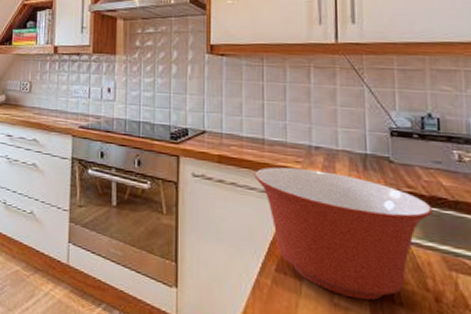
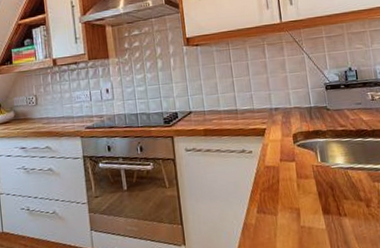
mixing bowl: present [254,167,434,301] -> none [232,126,359,220]

